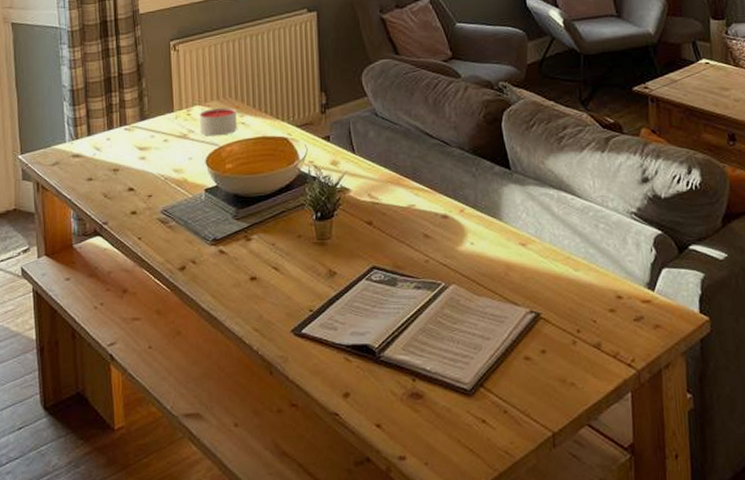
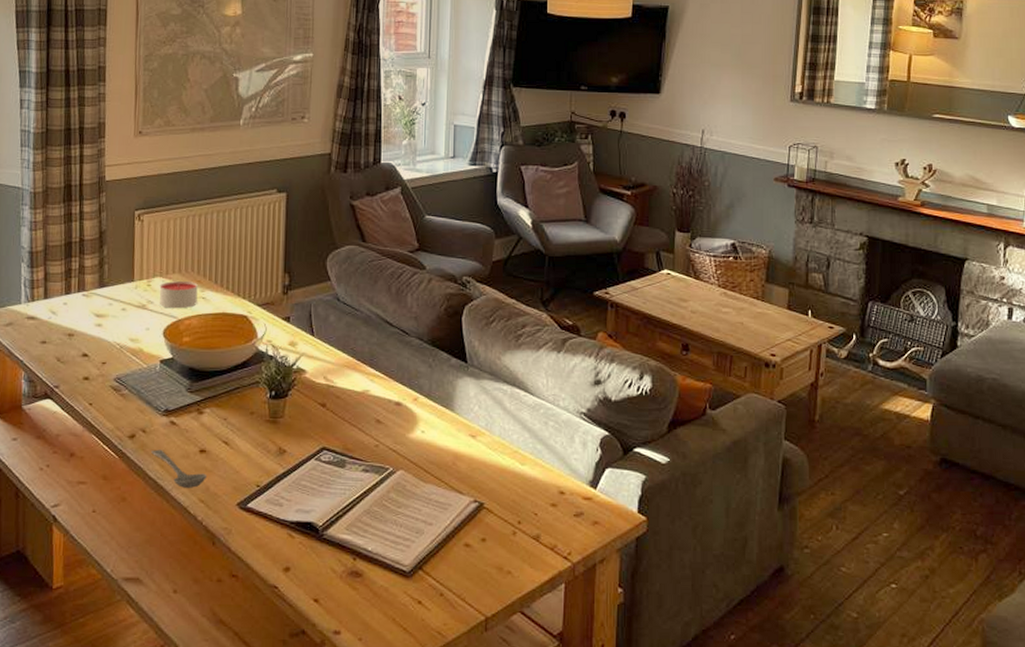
stirrer: none [202,280,260,318] -> present [151,449,208,488]

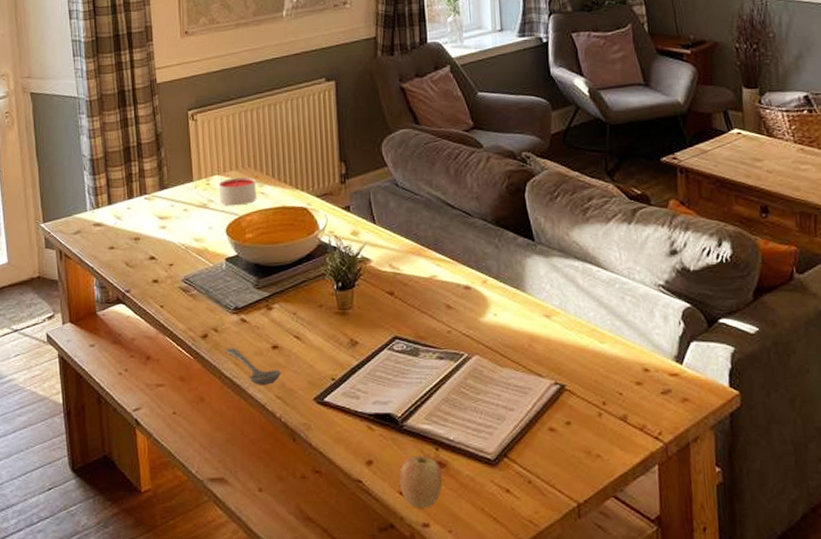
apple: none [315,564,357,616] -> present [399,455,442,508]

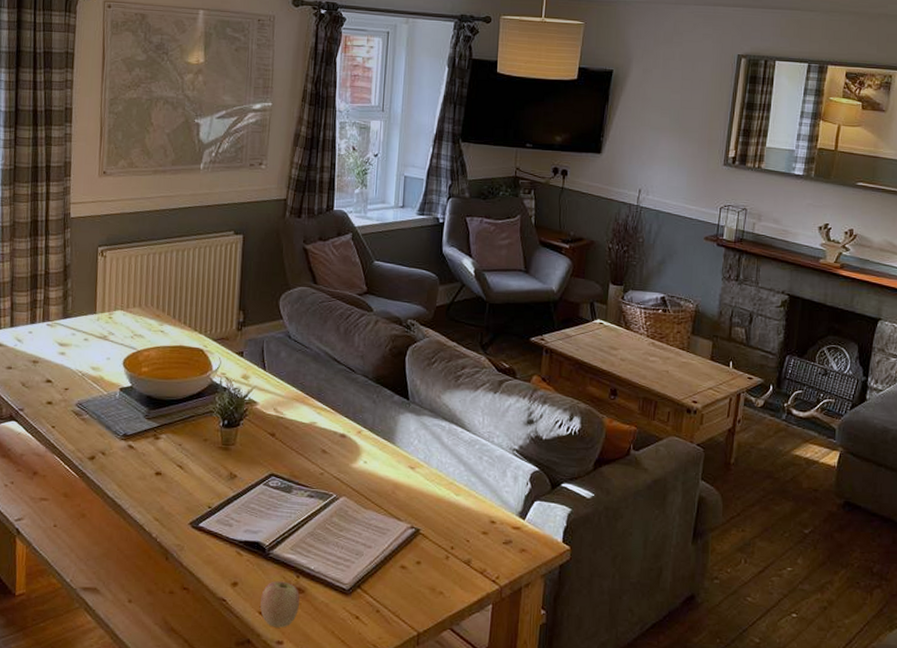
candle: present [218,177,257,206] -> none [119,314,157,341]
stirrer: present [225,348,282,385] -> none [110,471,162,507]

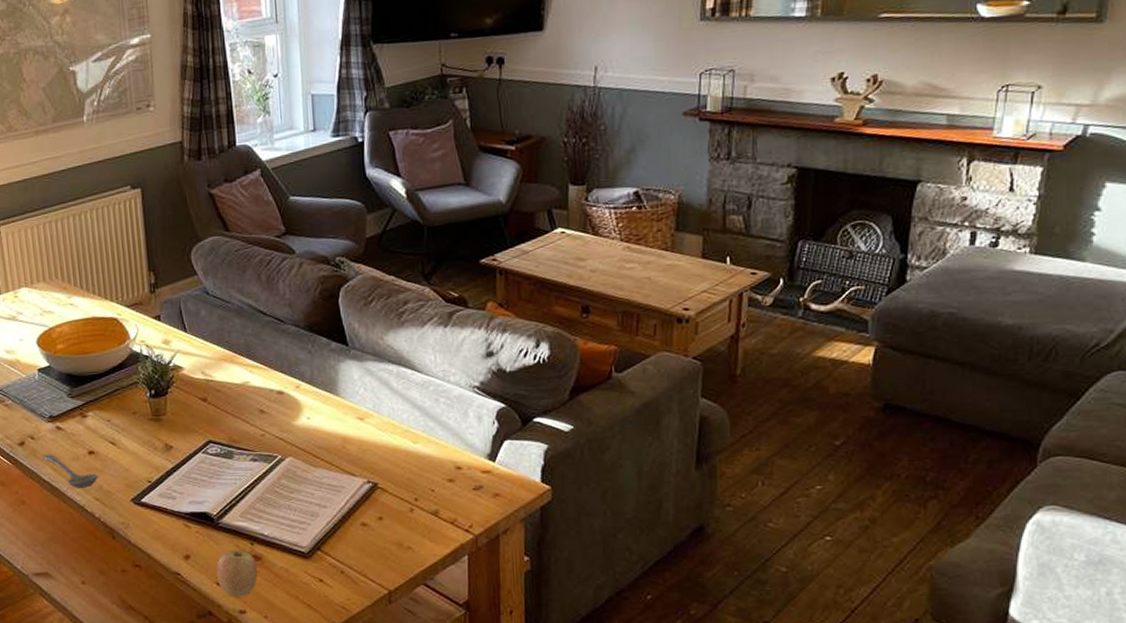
stirrer: none [110,471,162,507] -> present [42,454,99,488]

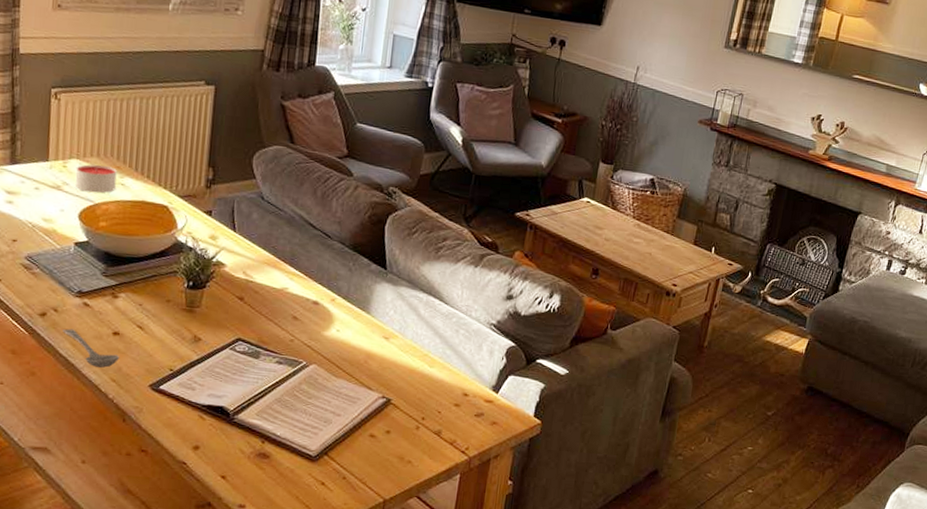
candle: none [26,289,66,318] -> present [75,164,117,193]
apple: present [216,550,258,597] -> none [222,445,264,492]

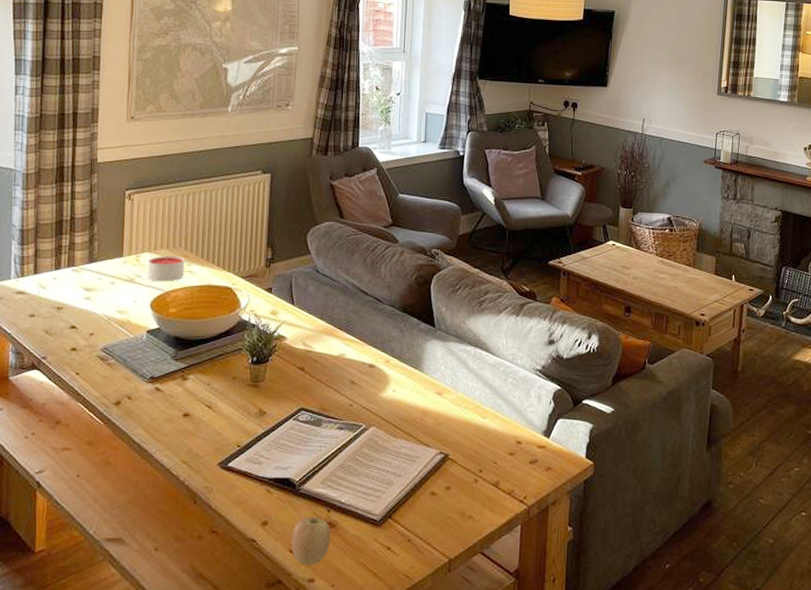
stirrer: present [63,329,120,368] -> none [136,415,190,450]
apple: none [222,445,264,492] -> present [291,517,331,565]

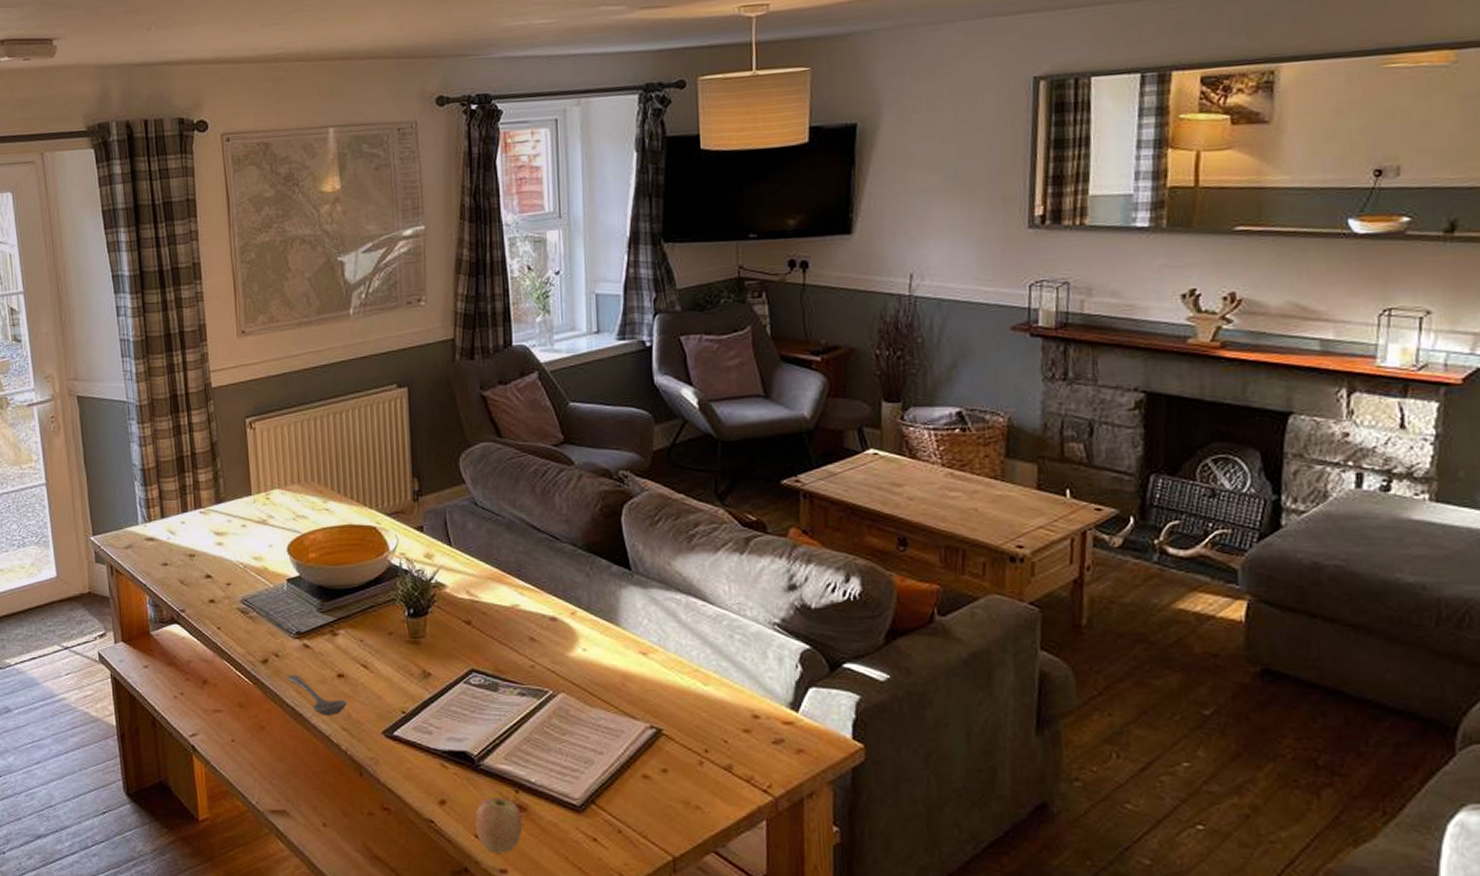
stirrer: none [136,415,190,450] -> present [286,674,348,715]
candle: present [146,256,185,282] -> none [279,492,320,523]

